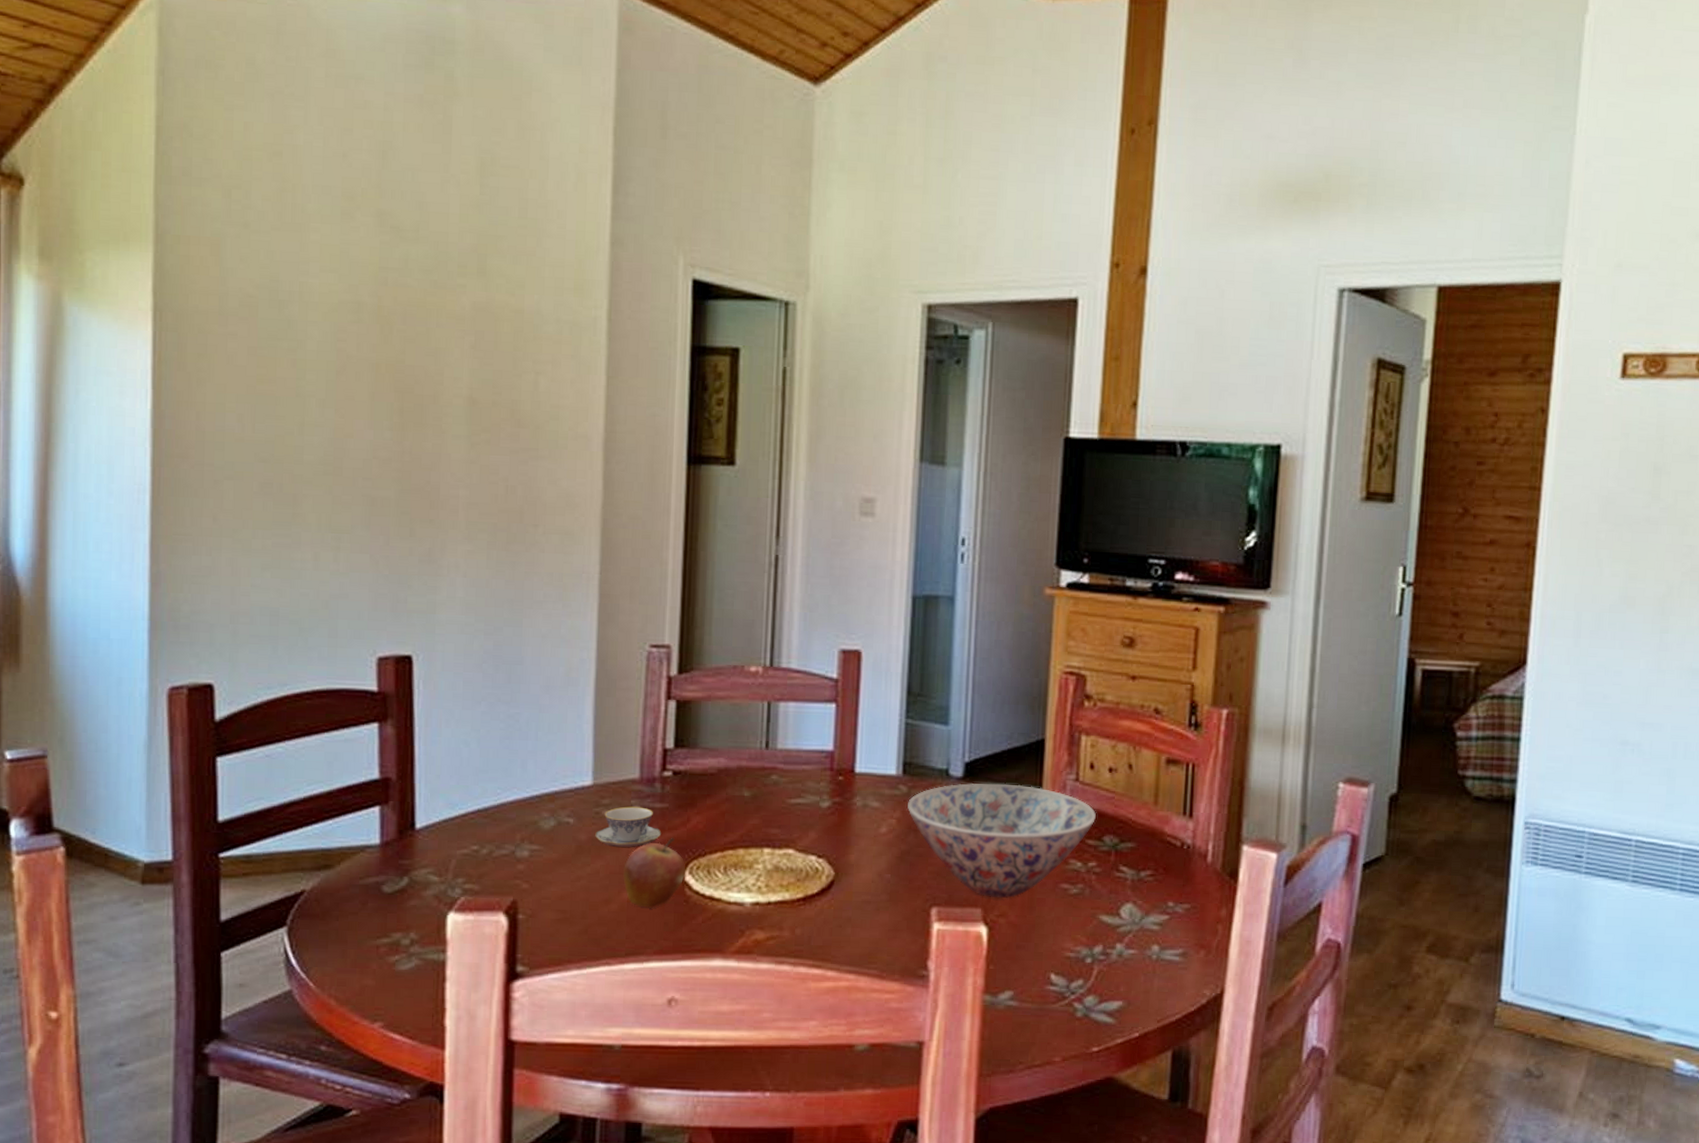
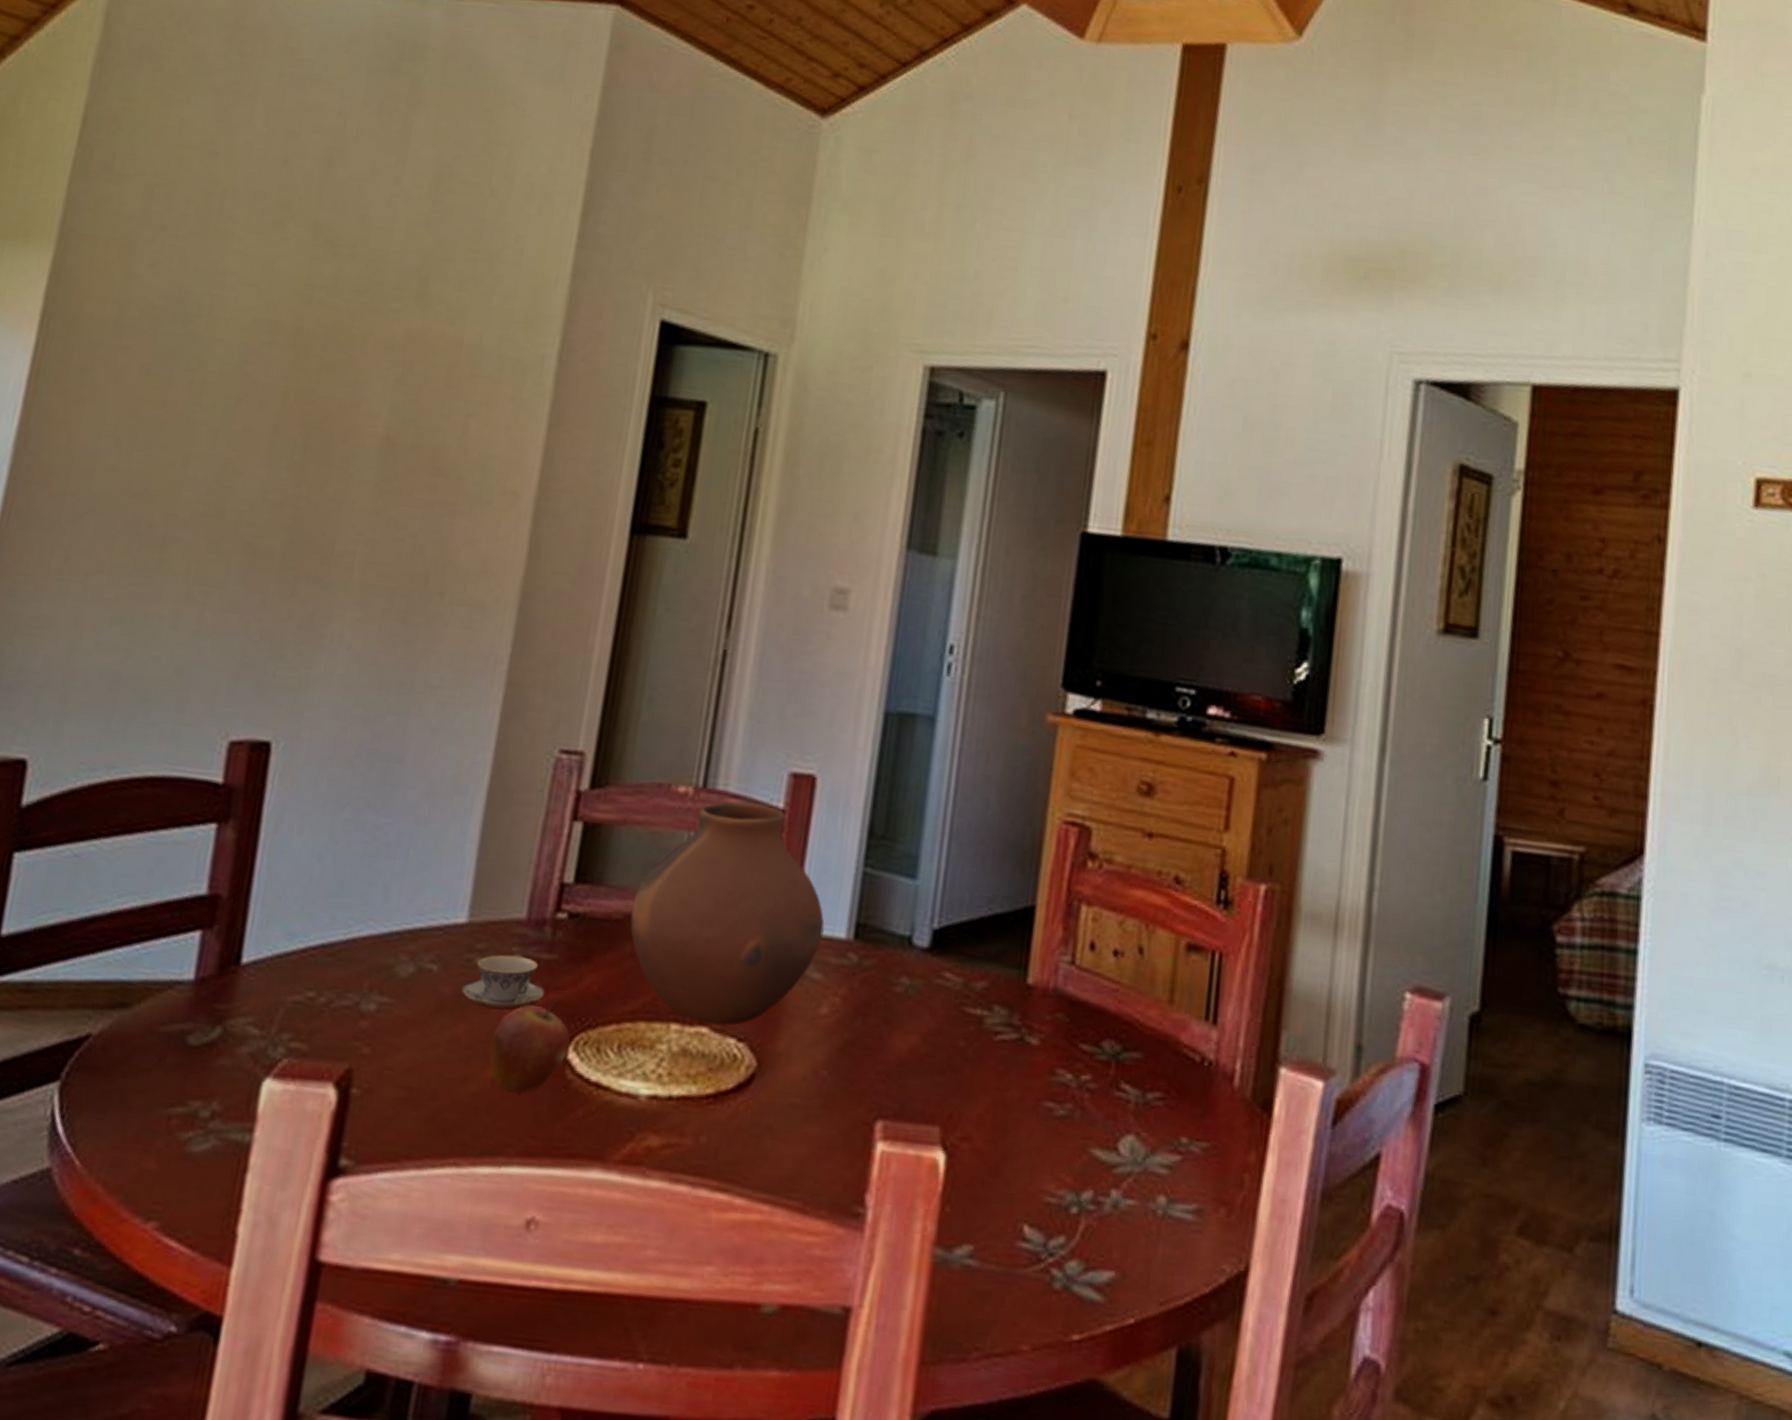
vase: none [723,676,878,847] -> present [630,802,825,1026]
bowl: present [908,783,1096,898] -> none [856,957,1094,1115]

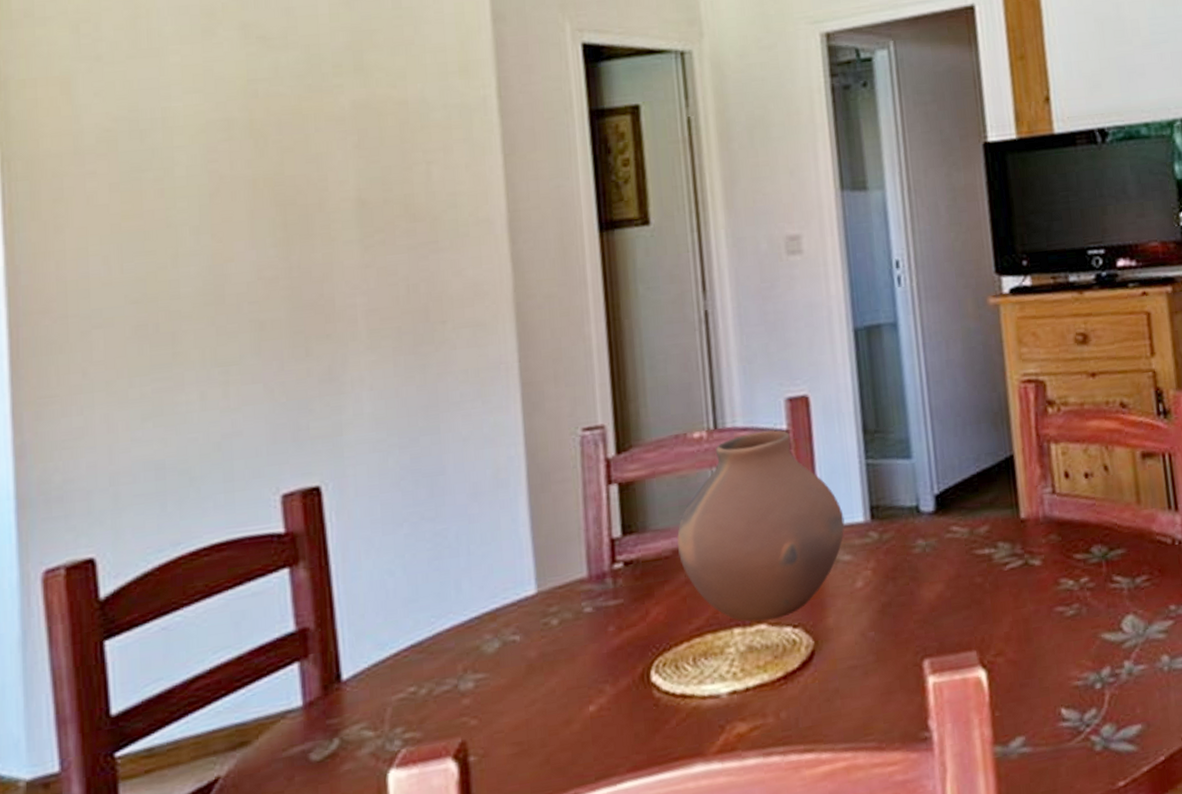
teacup: present [462,954,546,1010] -> none [546,608,620,660]
fruit: present [489,999,570,1093] -> none [582,635,651,721]

